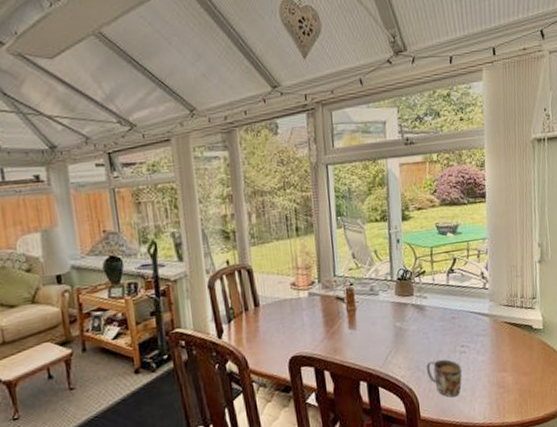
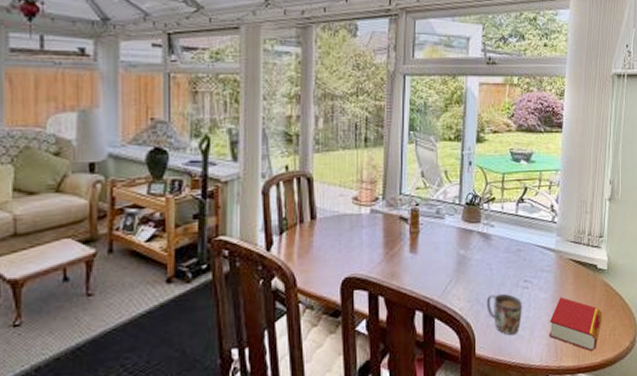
book: none [490,358,542,407] -> present [549,296,602,351]

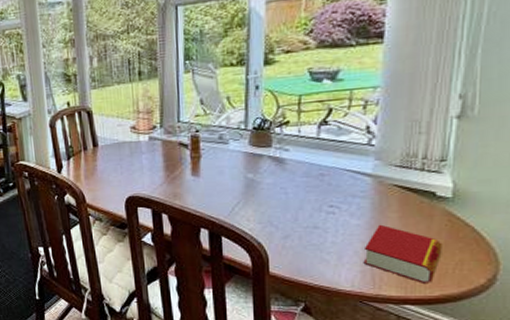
mug: present [486,293,522,335] -> none [281,217,326,258]

